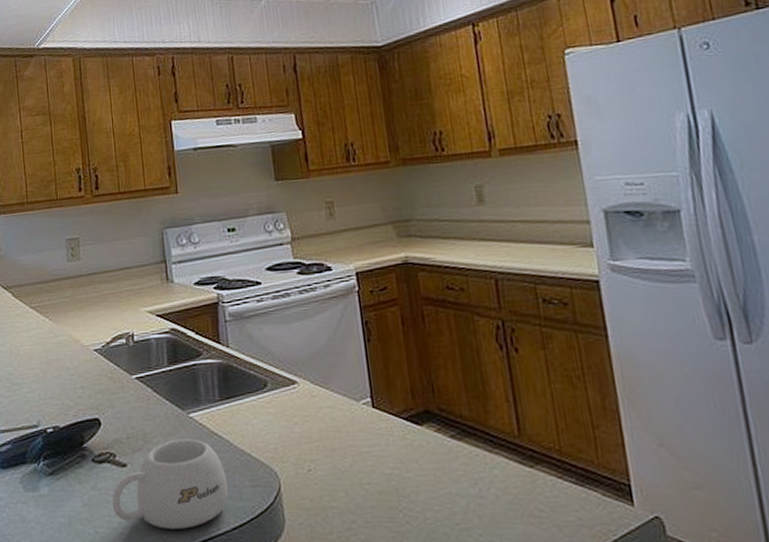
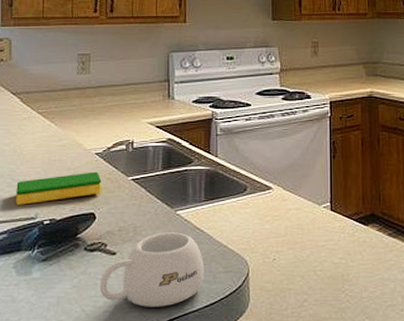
dish sponge: none [16,370,105,412] -> present [16,171,102,205]

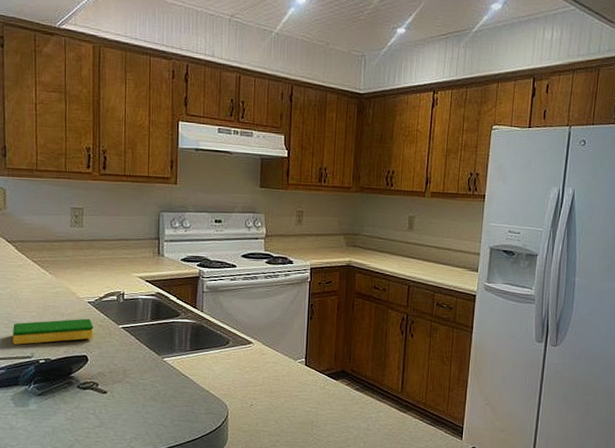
mug: present [100,232,205,307] -> none [92,376,188,440]

